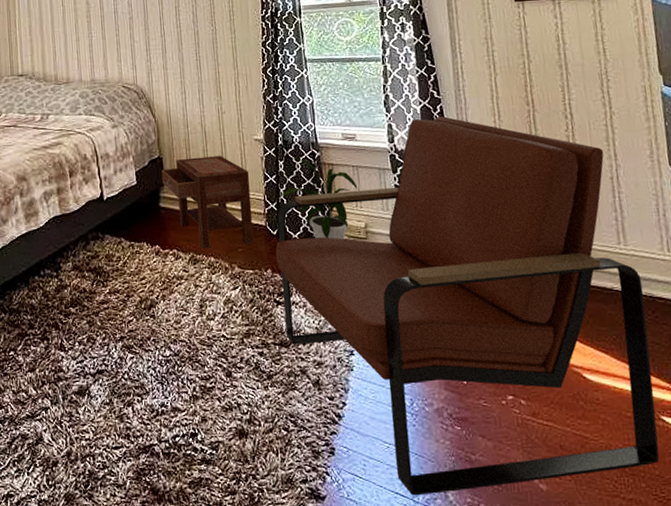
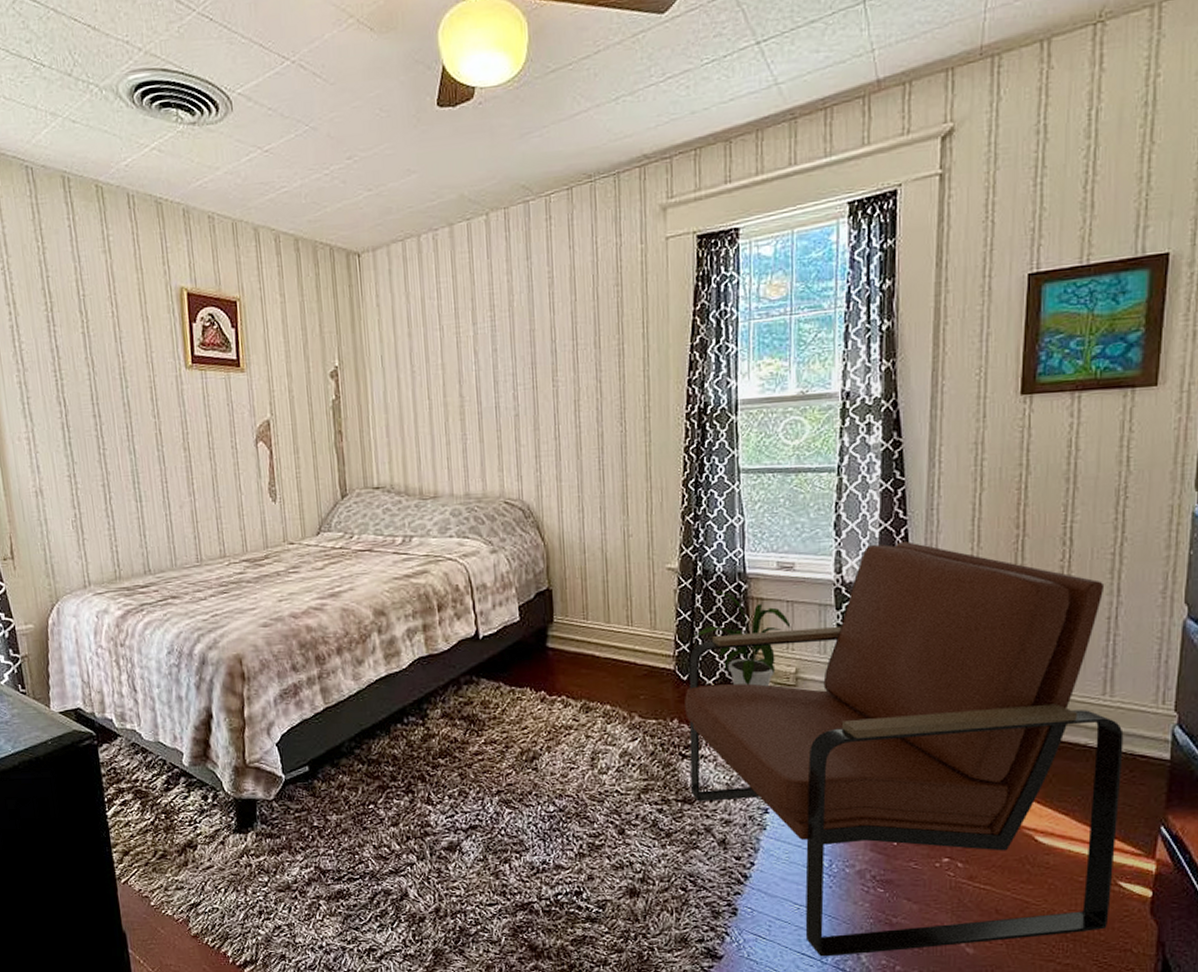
nightstand: present [161,156,254,249] -> none [550,588,659,696]

